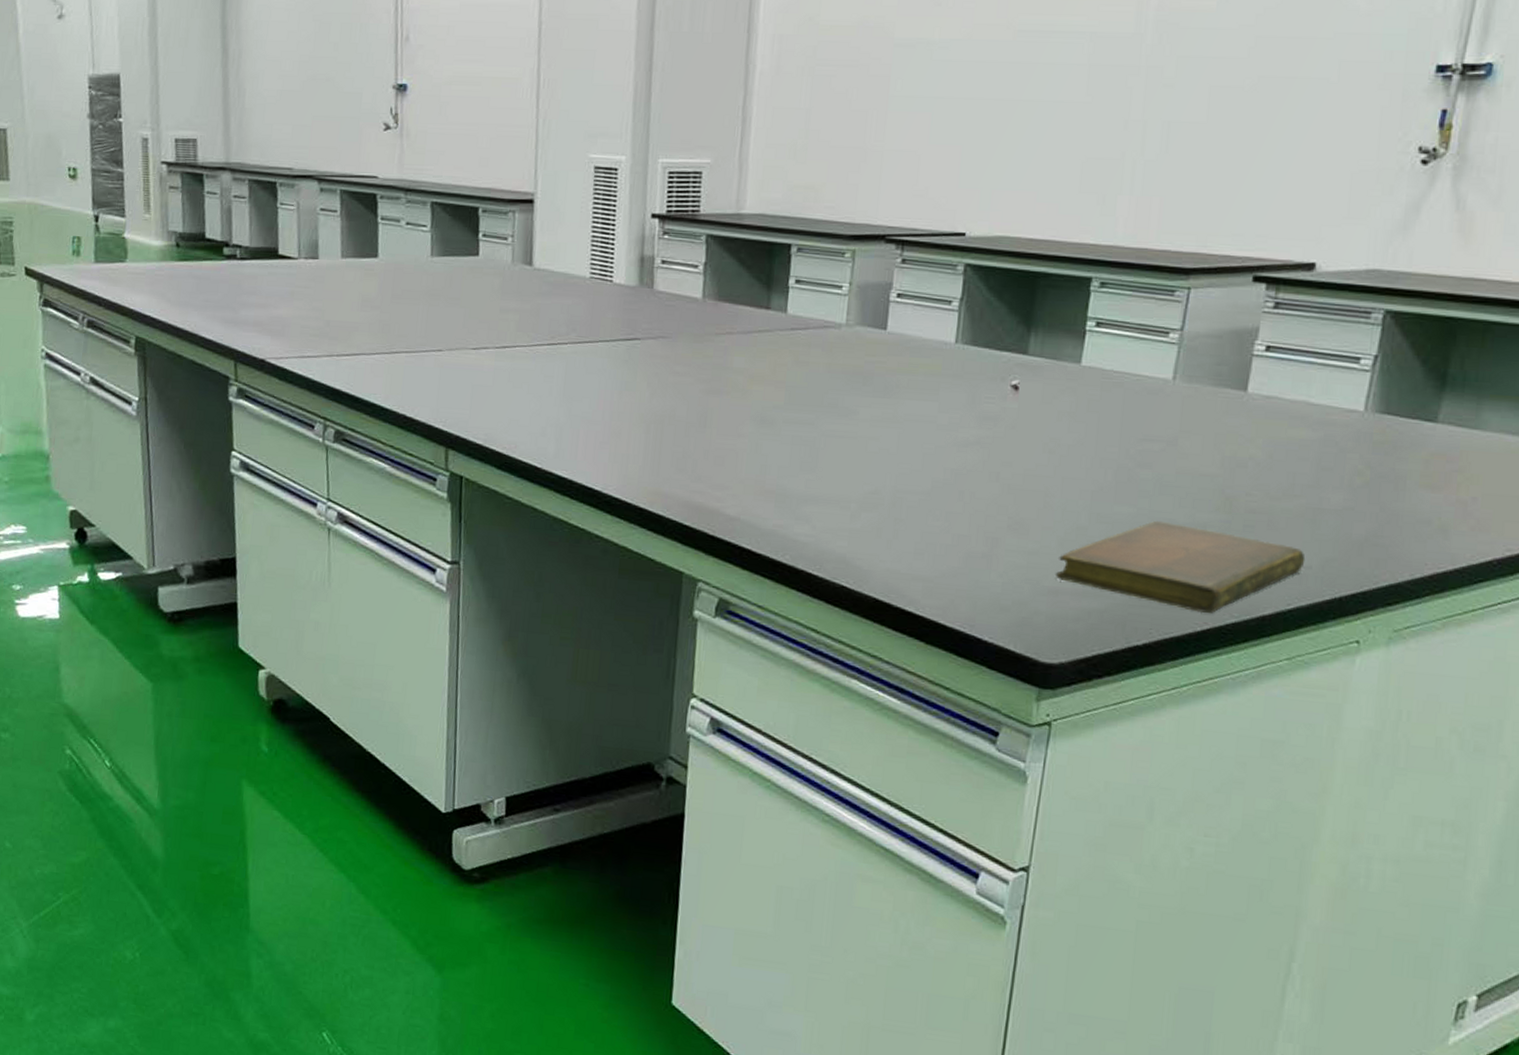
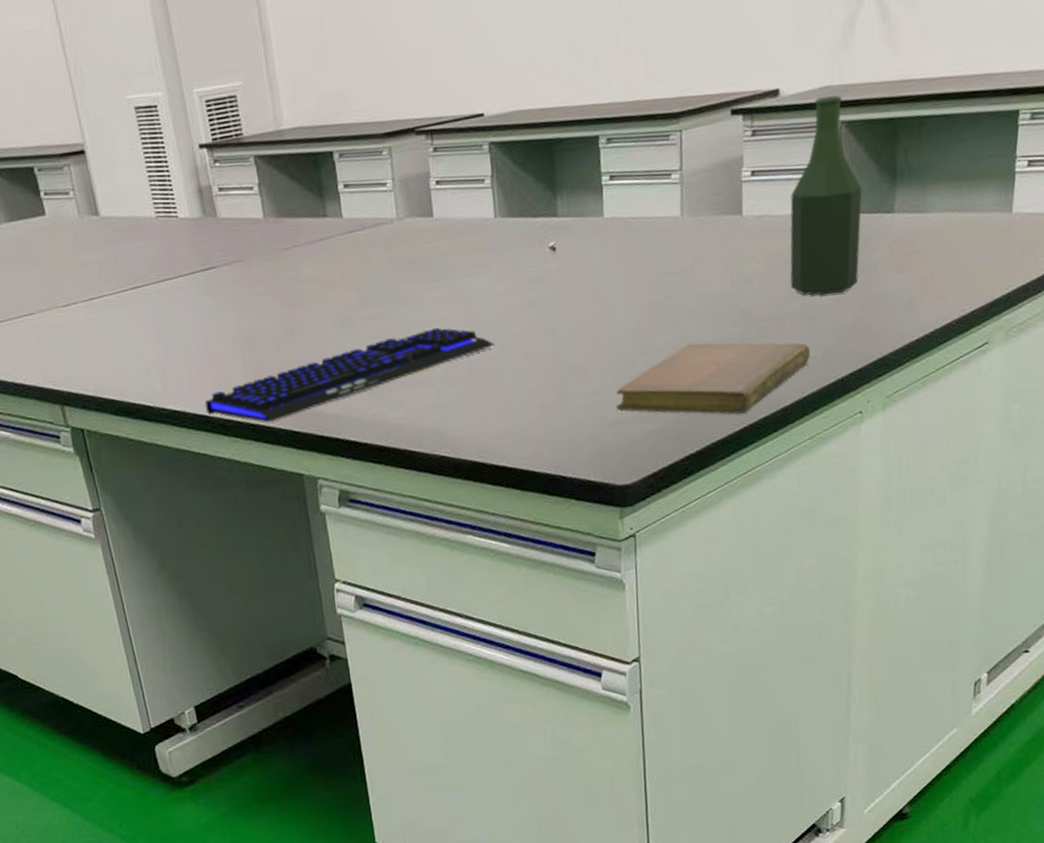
keyboard: none [594,446,928,511] -> present [204,327,495,423]
bottle: none [1292,280,1401,500] -> present [790,95,862,295]

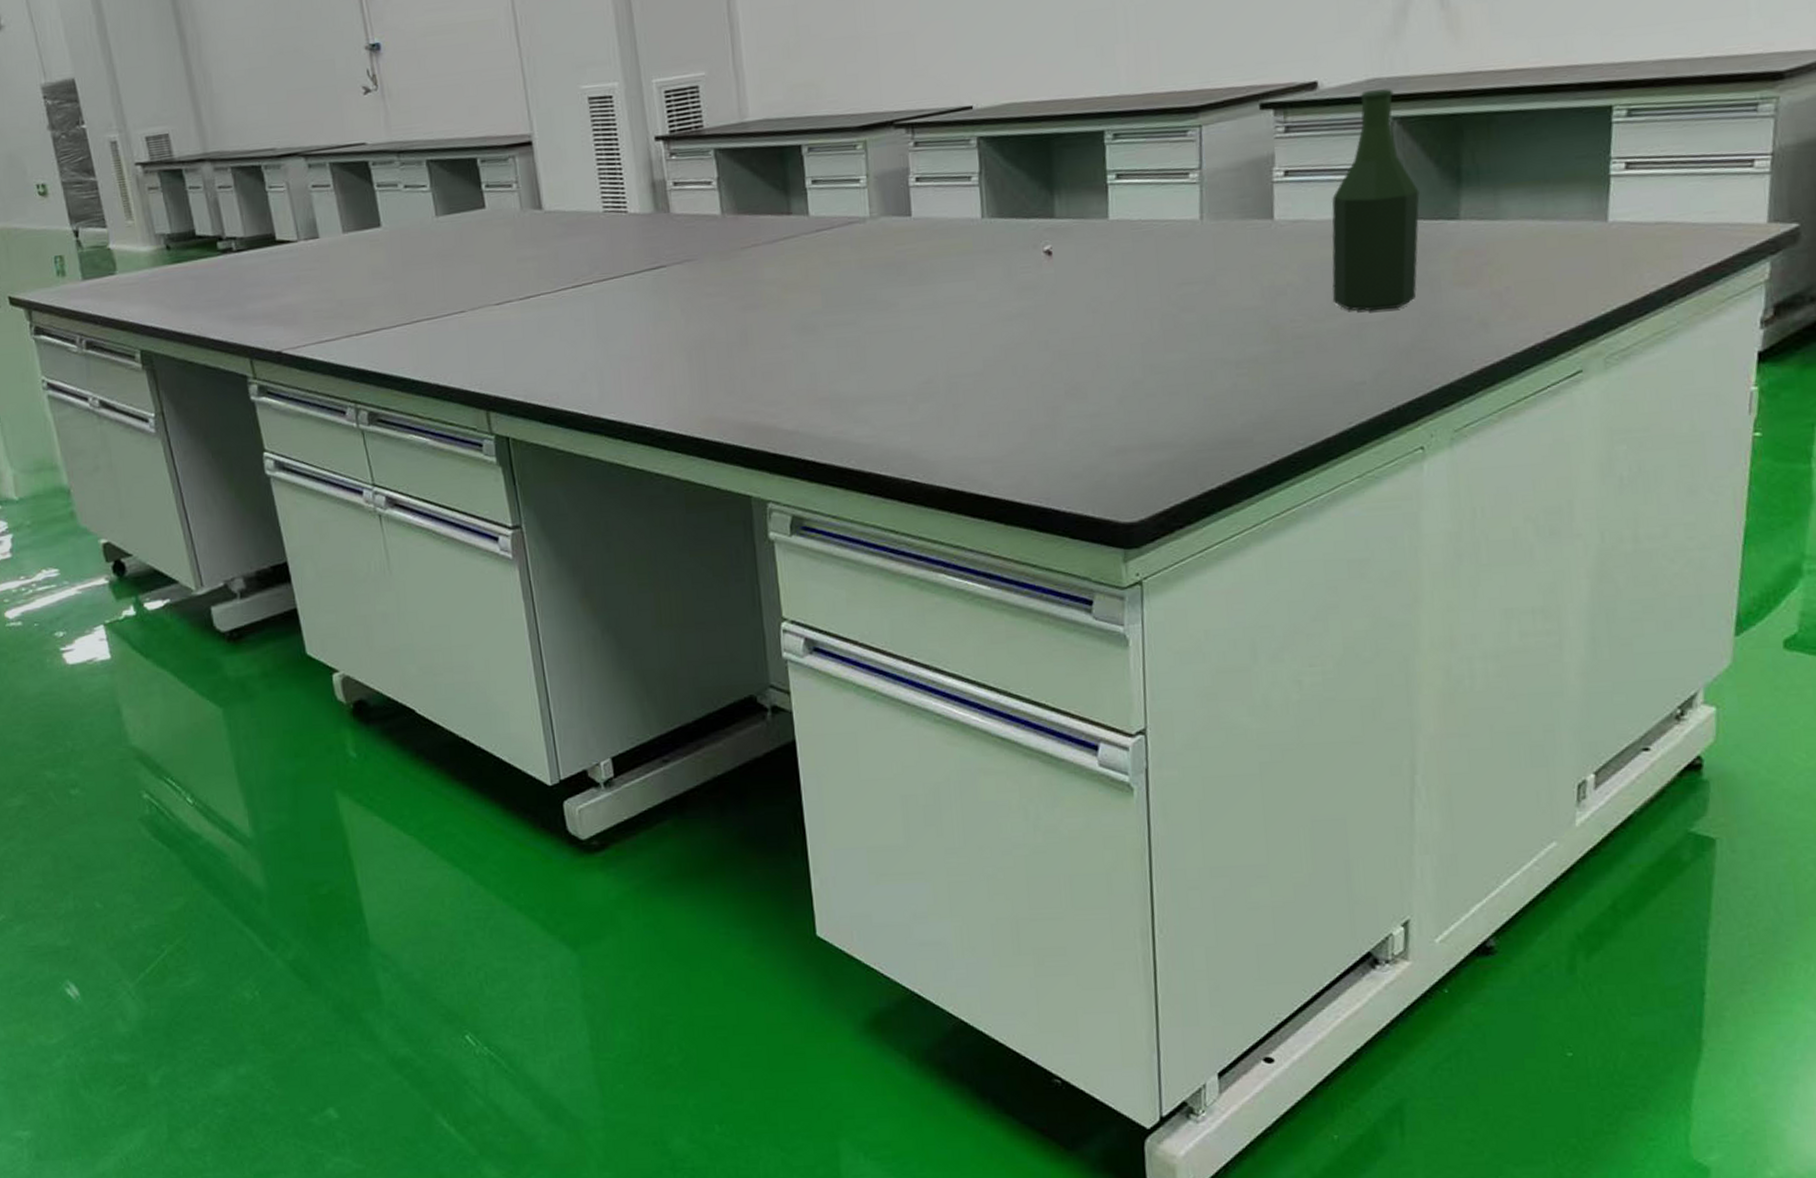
keyboard: present [204,327,495,423] -> none [644,337,978,437]
notebook: present [616,342,811,415] -> none [1121,361,1359,447]

